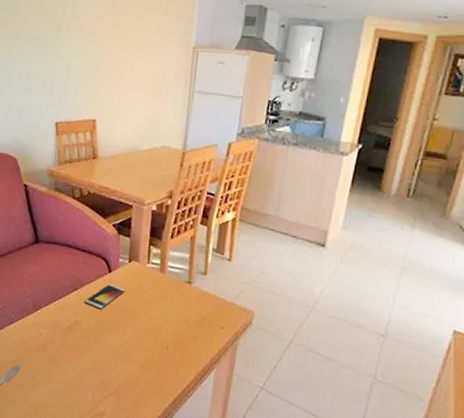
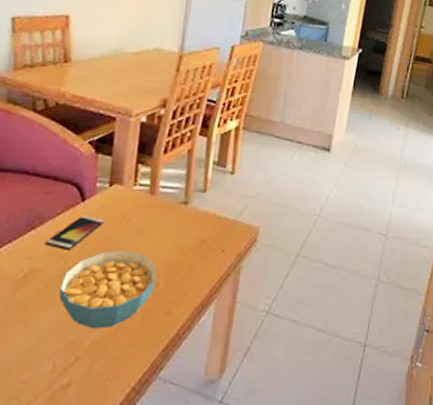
cereal bowl: none [94,314,167,376] -> present [58,250,157,329]

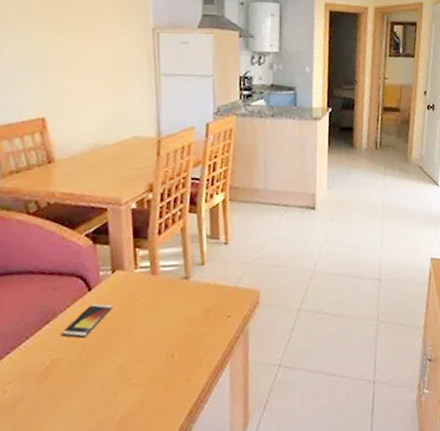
cereal bowl: present [58,250,157,329] -> none [81,329,170,406]

